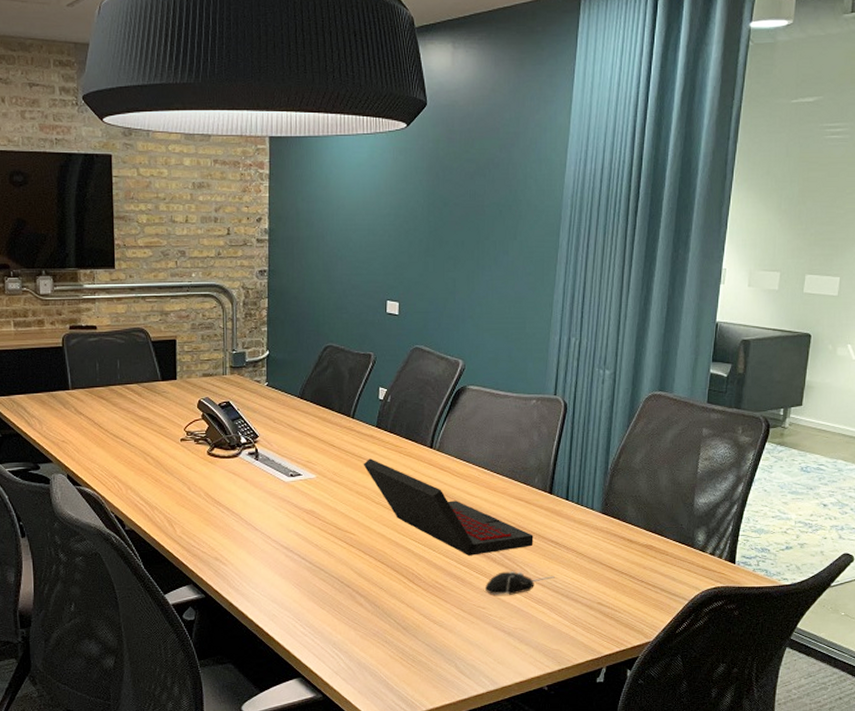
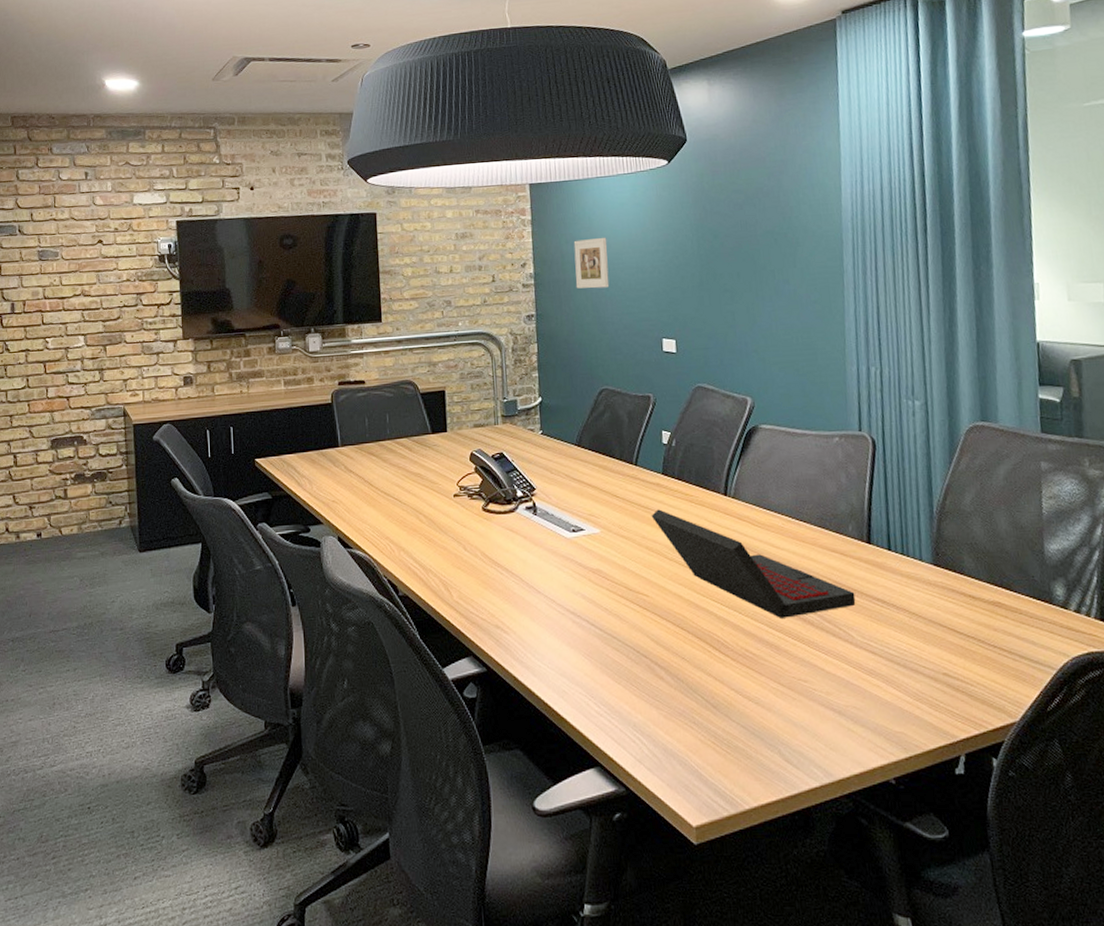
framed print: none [308,197,342,248] -> present [573,237,610,289]
computer mouse: present [484,571,555,595] -> none [803,636,887,665]

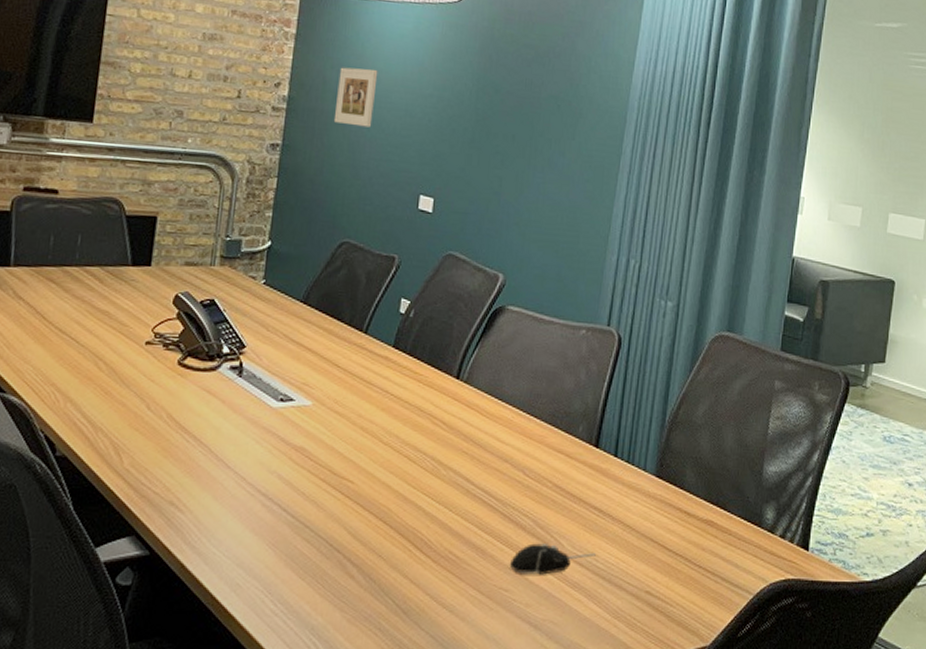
laptop: present [651,509,856,618] -> none [372,386,573,520]
computer mouse: none [803,636,887,665] -> present [509,543,596,575]

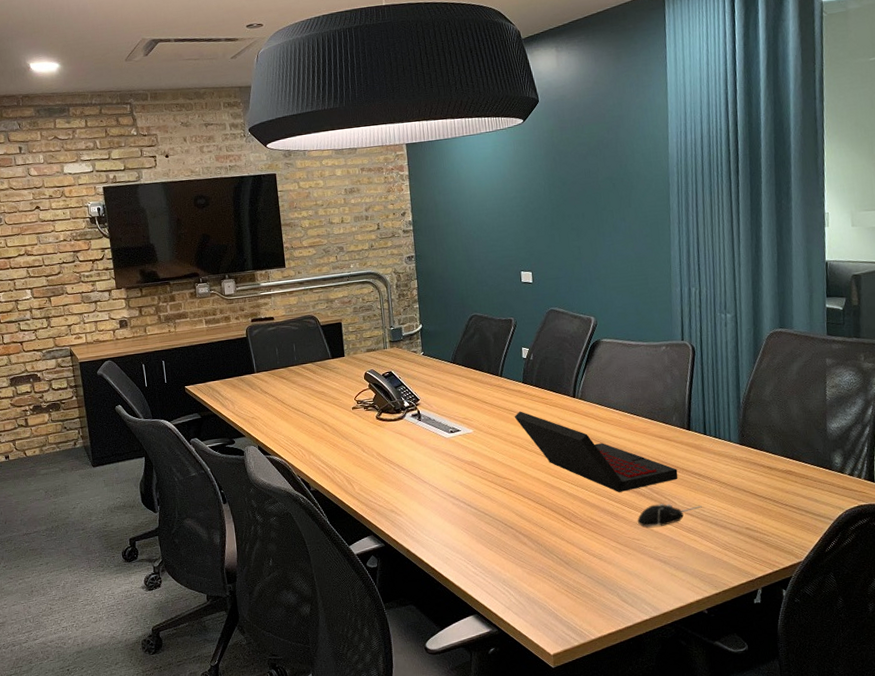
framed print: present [333,67,378,128] -> none [445,187,476,232]
laptop: none [372,386,573,520] -> present [514,411,678,492]

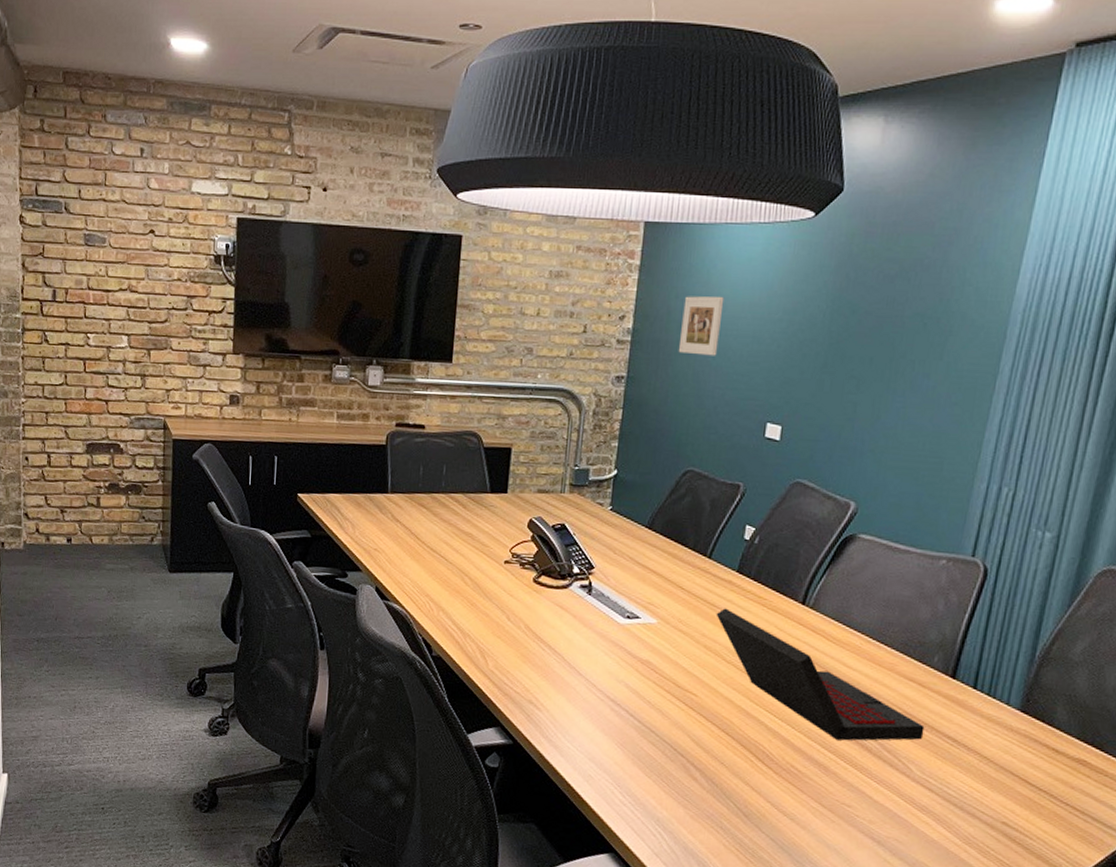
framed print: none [445,187,476,232] -> present [678,296,725,356]
computer mouse: present [637,504,702,527] -> none [853,765,947,796]

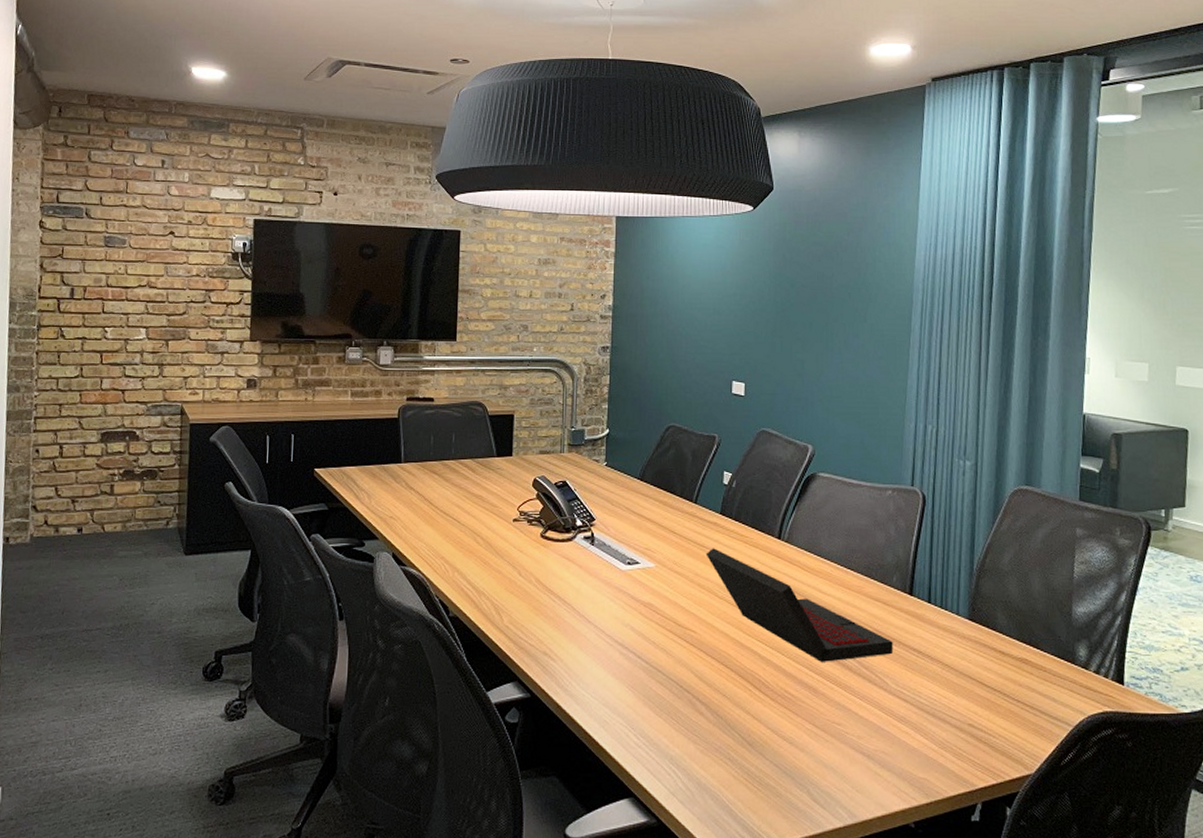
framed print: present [678,296,725,356] -> none [653,276,687,326]

